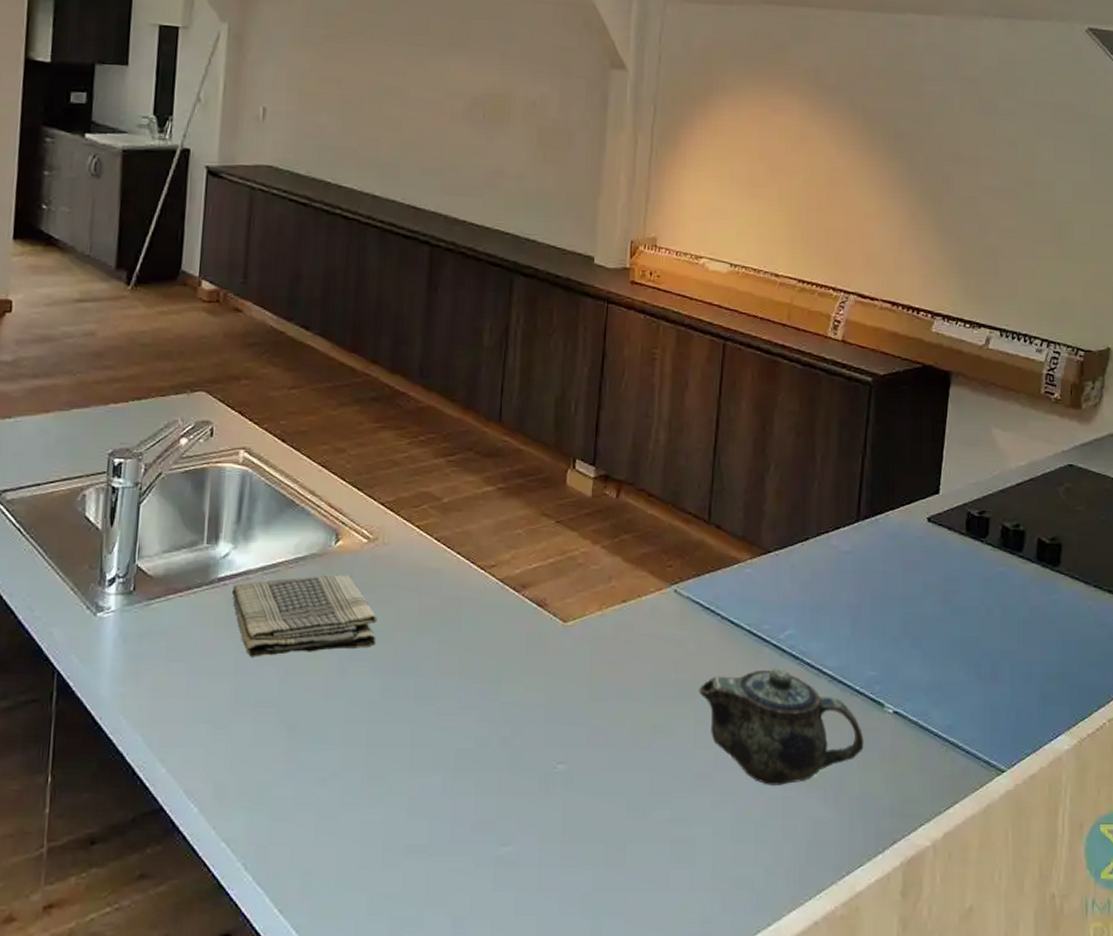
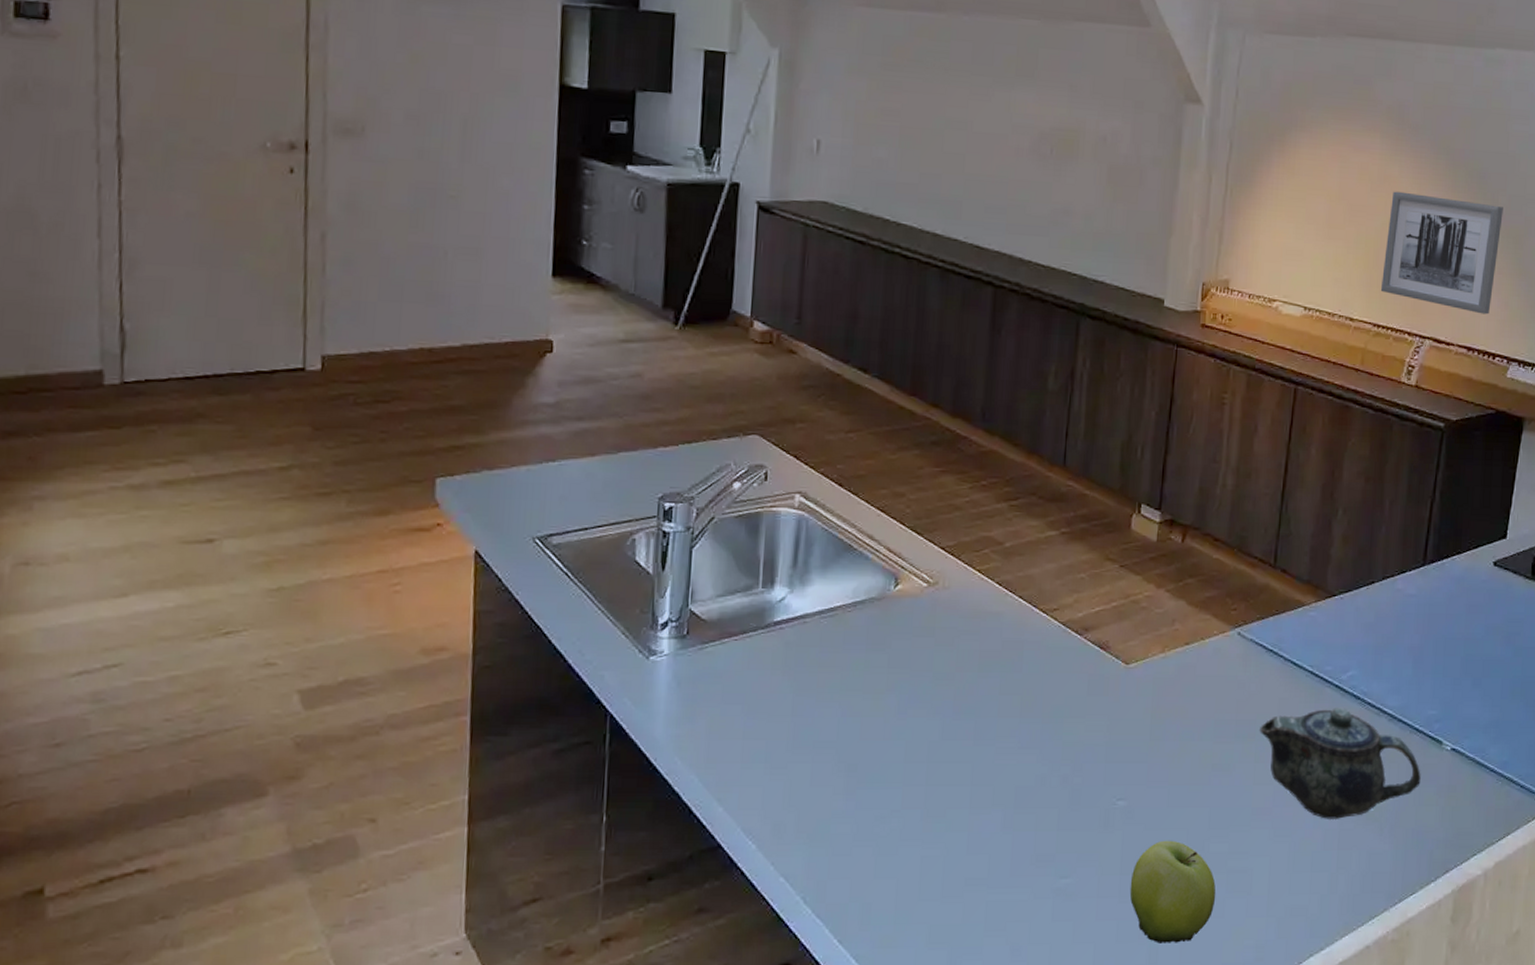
dish towel: present [231,575,378,658] -> none [788,618,938,700]
fruit: none [571,806,660,917] -> present [1129,840,1216,944]
wall art: none [804,150,921,270] -> present [1380,191,1503,315]

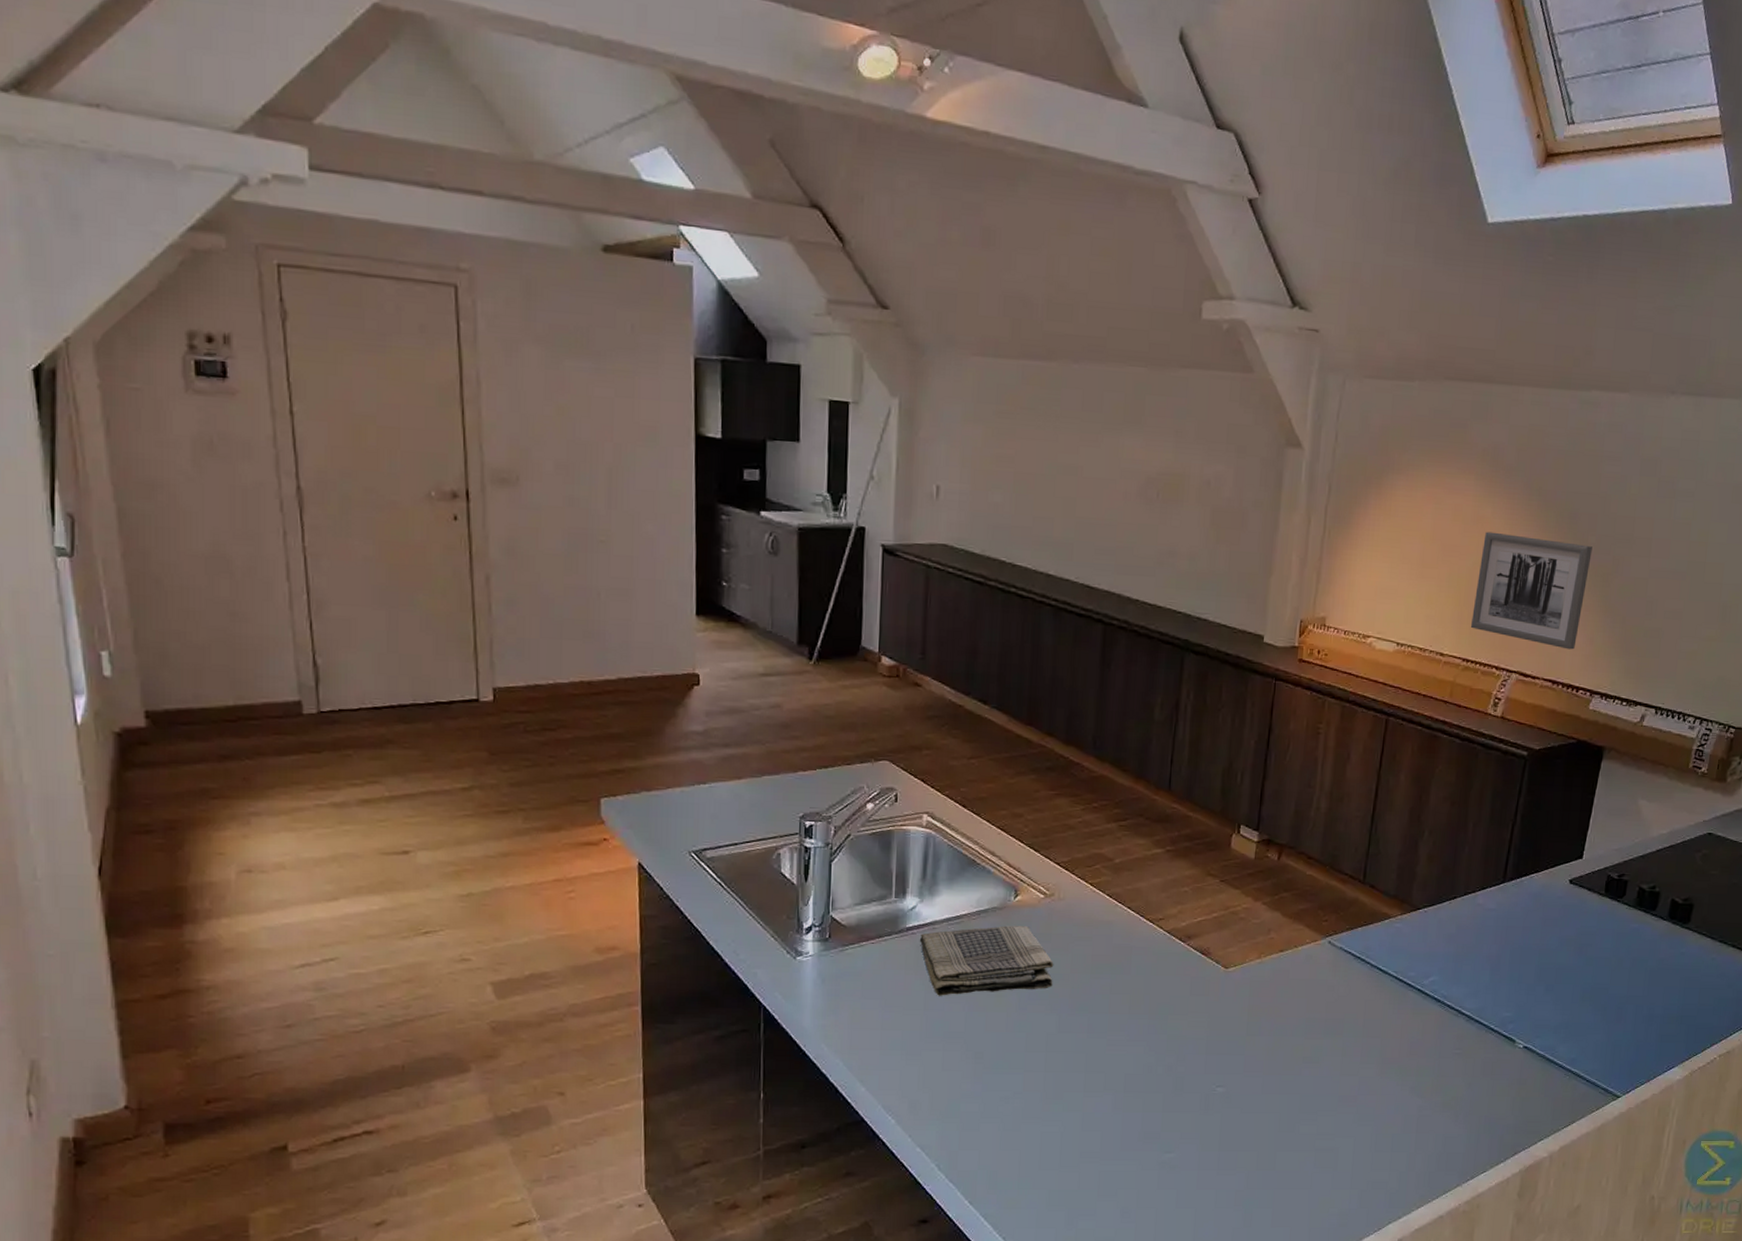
dish towel: none [788,618,938,700] -> present [919,925,1054,996]
fruit: present [1129,840,1216,944] -> none [1227,1122,1305,1210]
teapot: present [1260,708,1421,819] -> none [1347,1009,1495,1107]

